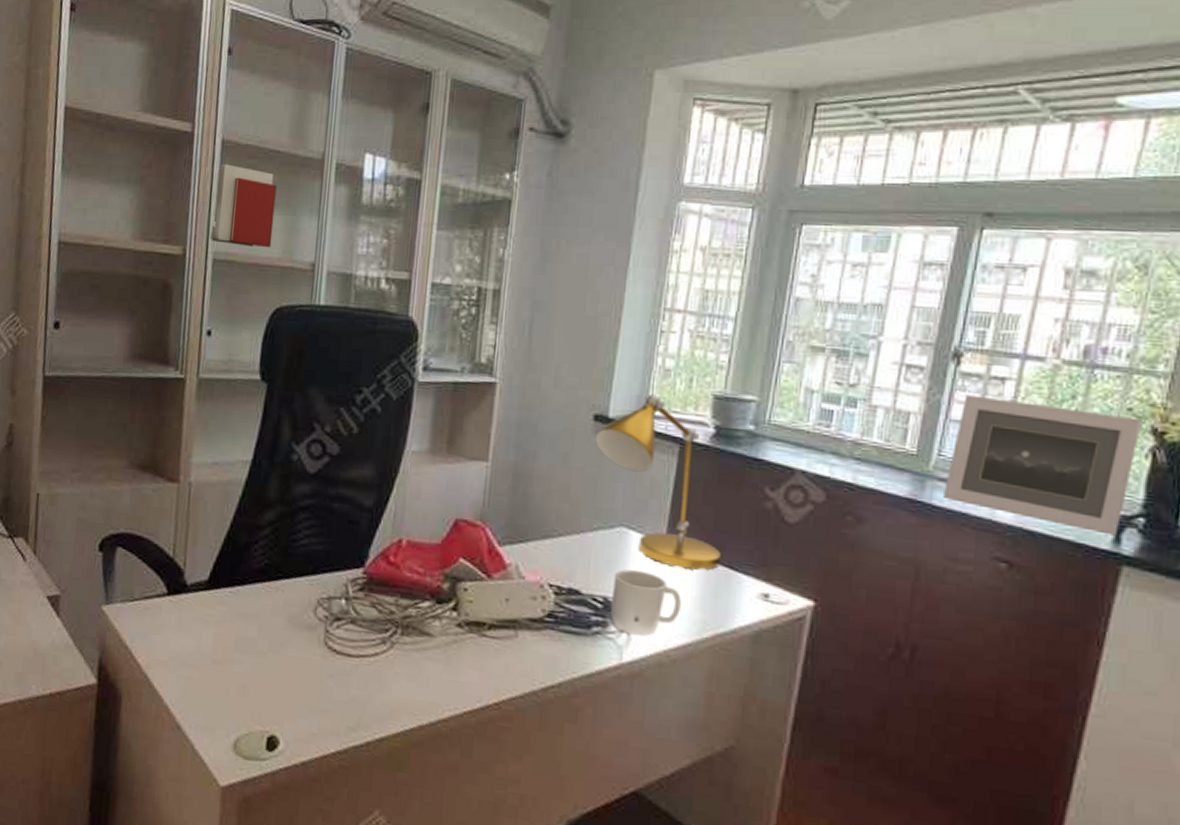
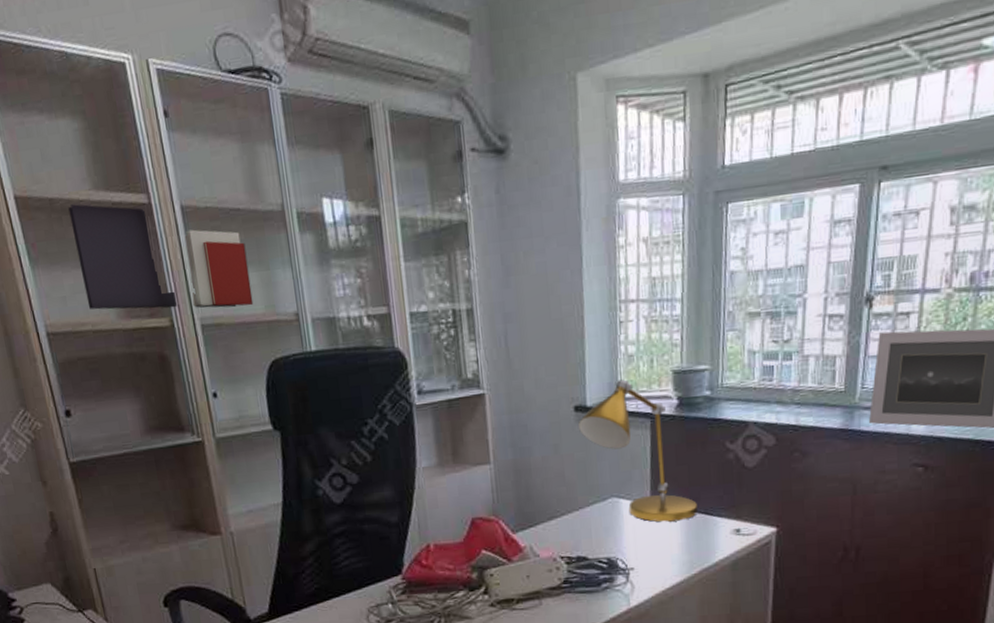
binder: none [106,122,196,238] -> present [68,204,178,310]
mug: present [609,569,681,637] -> none [613,530,671,584]

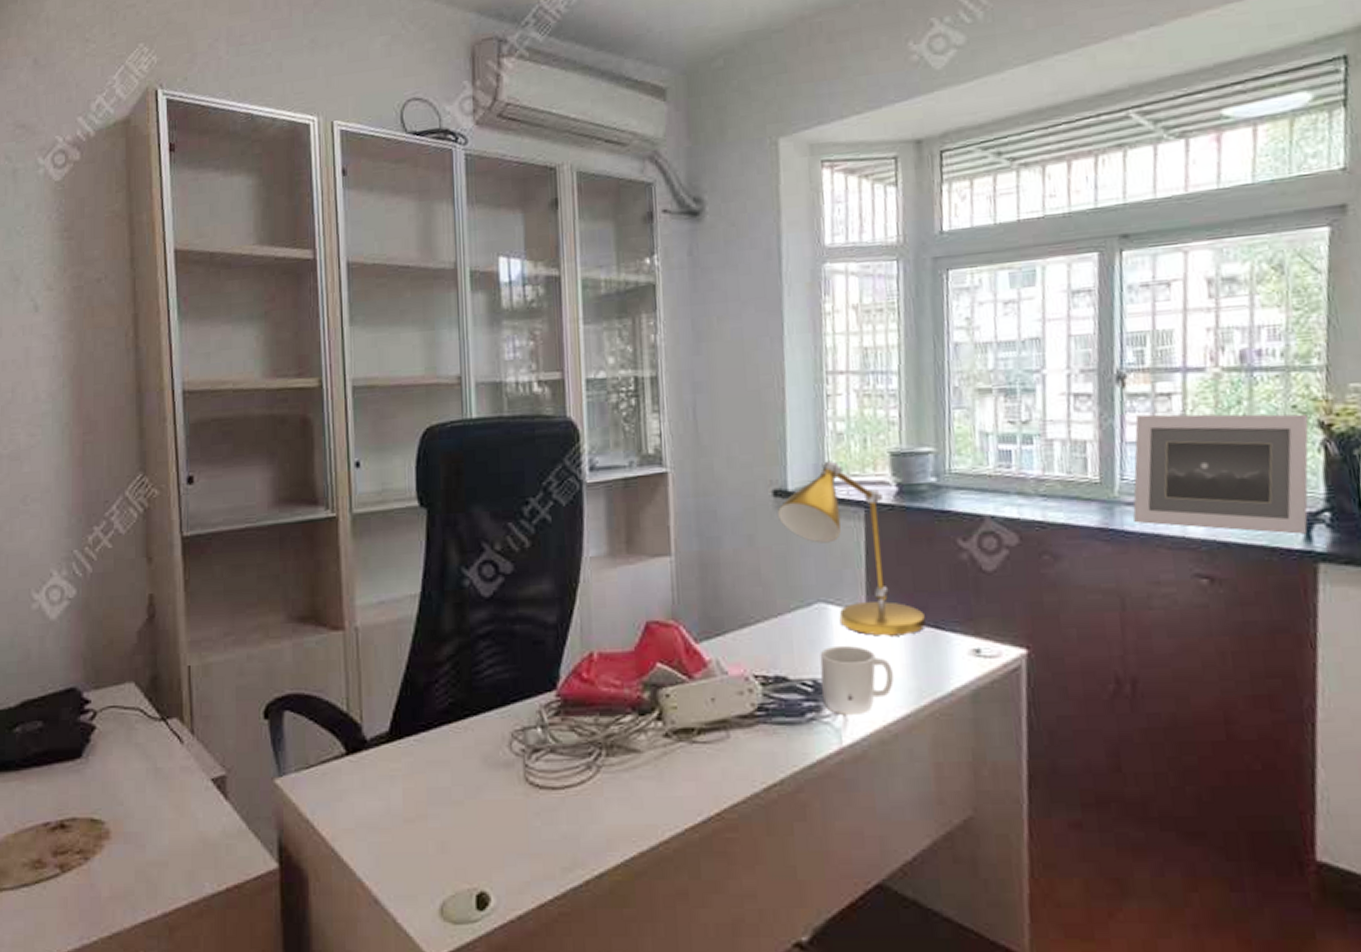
binder: present [68,204,178,310] -> none [228,258,330,368]
books: present [184,229,254,308] -> none [346,286,413,369]
mug: none [613,530,671,584] -> present [820,645,894,715]

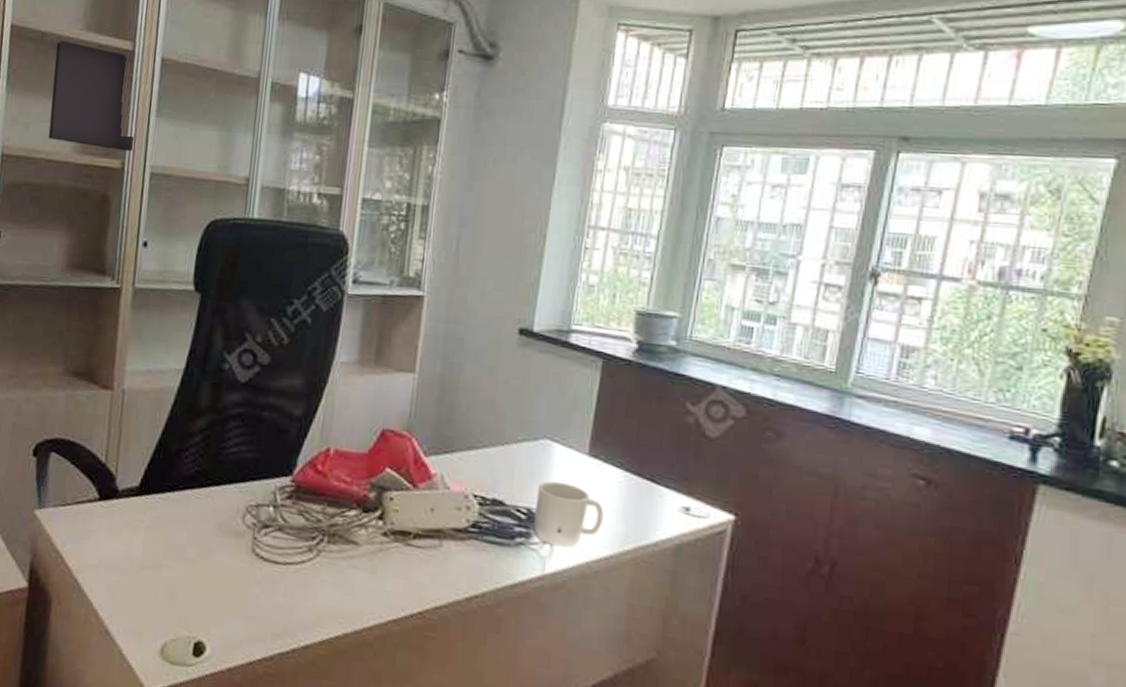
binder: none [228,258,330,368] -> present [48,40,135,152]
desk lamp: present [778,461,926,636] -> none [520,309,643,483]
picture frame: present [1132,413,1309,535] -> none [860,314,1056,455]

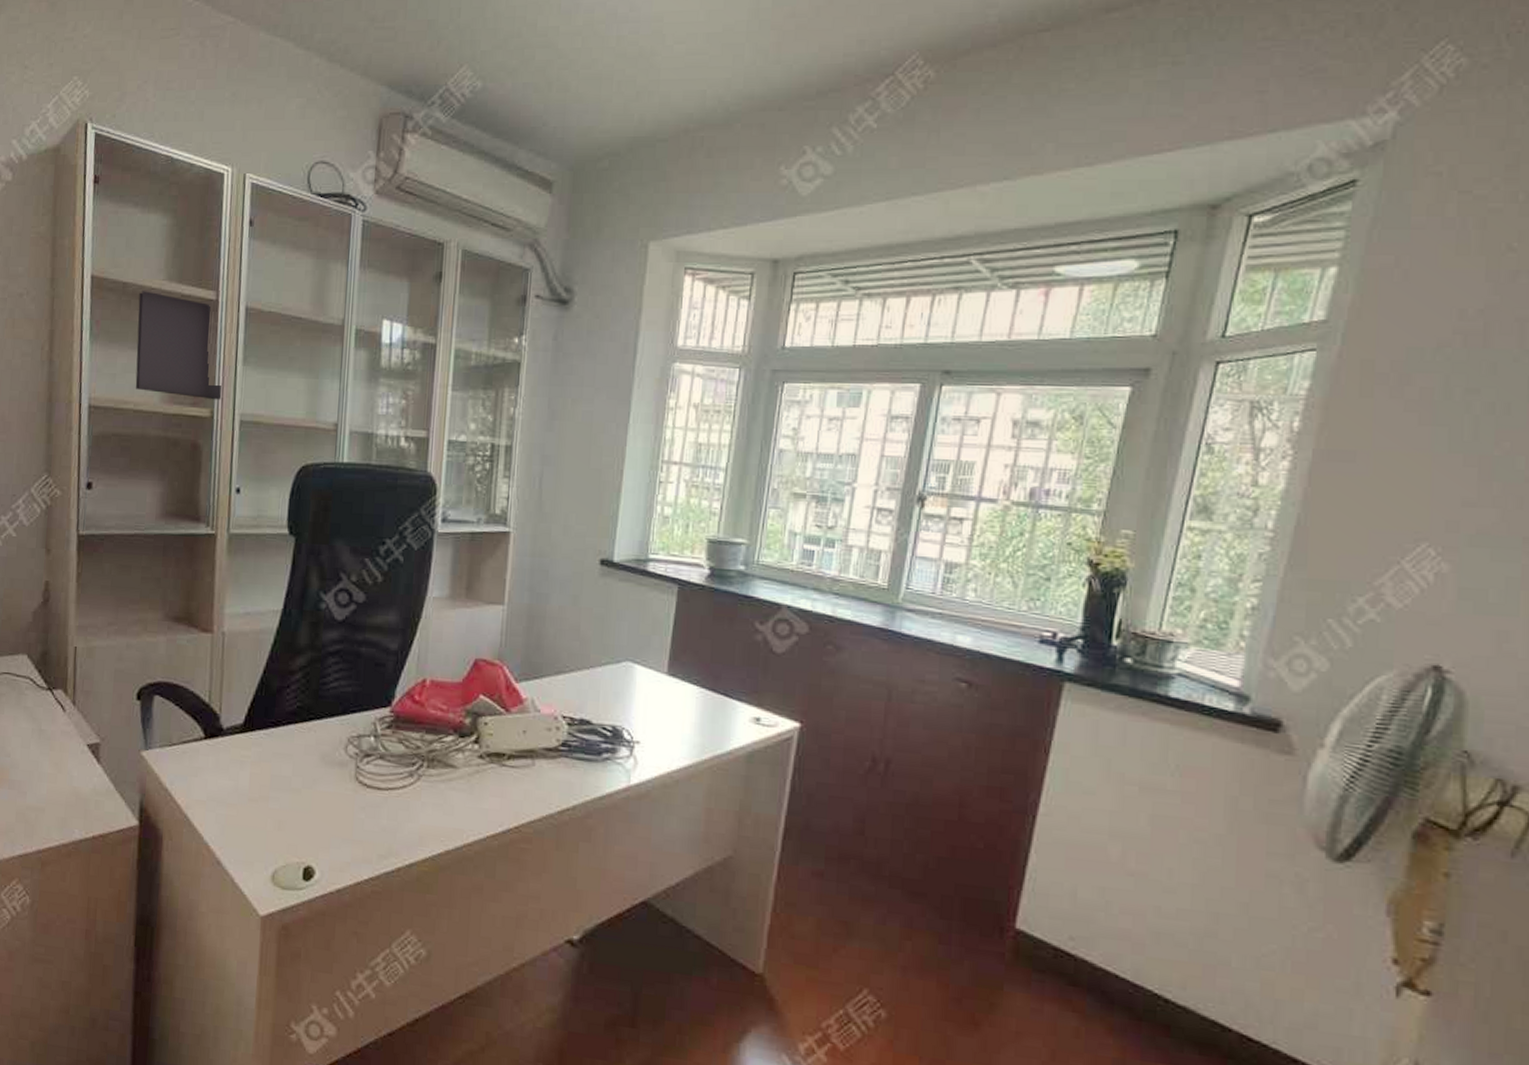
mug: present [533,481,604,548] -> none [618,699,682,760]

